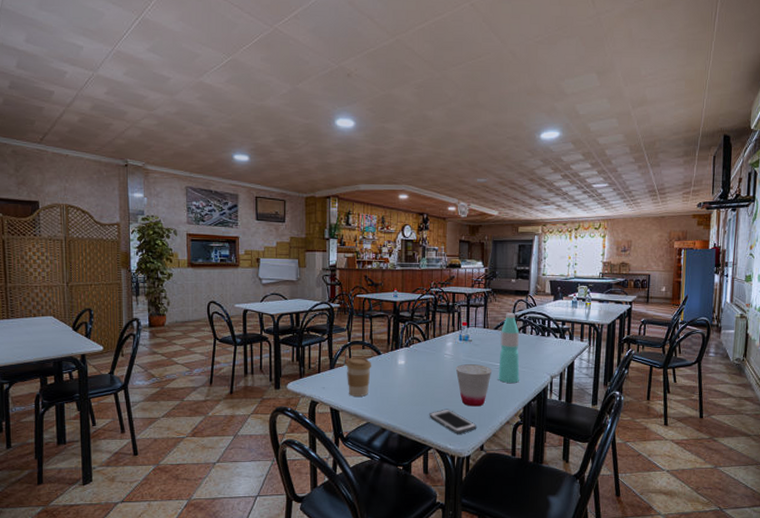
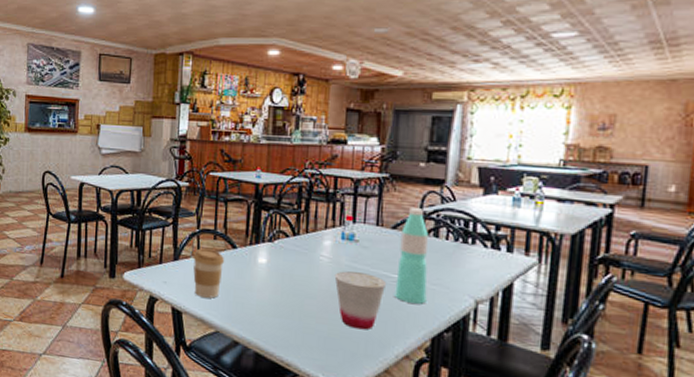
cell phone: present [429,409,477,434] -> none [296,327,362,363]

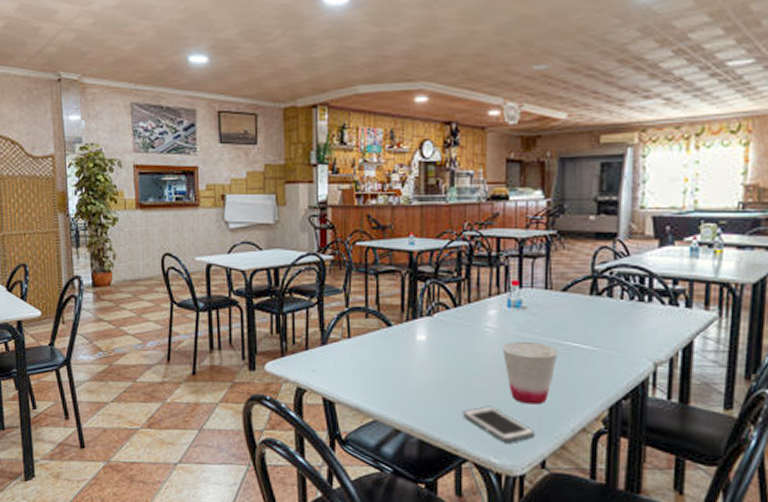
coffee cup: present [193,248,225,298] -> none [343,329,380,384]
cell phone: none [296,327,362,363] -> present [463,406,536,443]
water bottle: present [395,208,428,304] -> none [568,266,603,371]

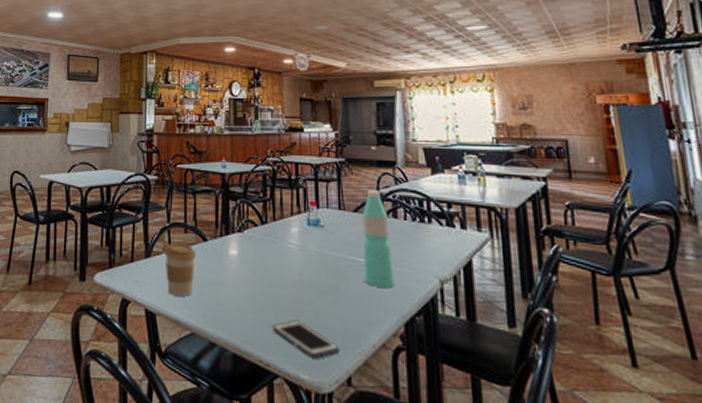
coffee cup: none [343,329,380,384] -> present [164,243,197,296]
cup: present [502,342,559,405] -> none [304,258,356,320]
water bottle: none [568,266,603,371] -> present [362,190,395,288]

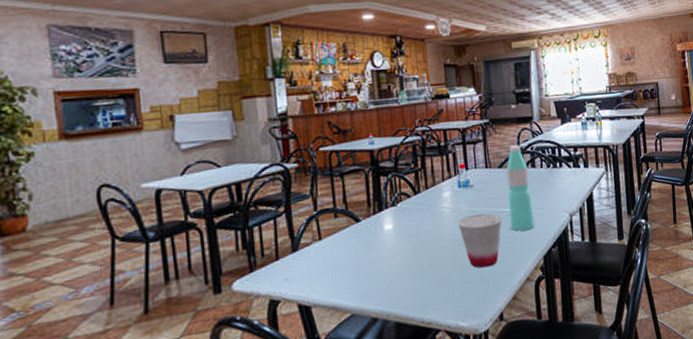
coffee cup: present [164,243,197,296] -> none [314,228,350,284]
cell phone: present [273,320,340,359] -> none [432,276,493,306]
cup: none [304,258,356,320] -> present [457,213,503,268]

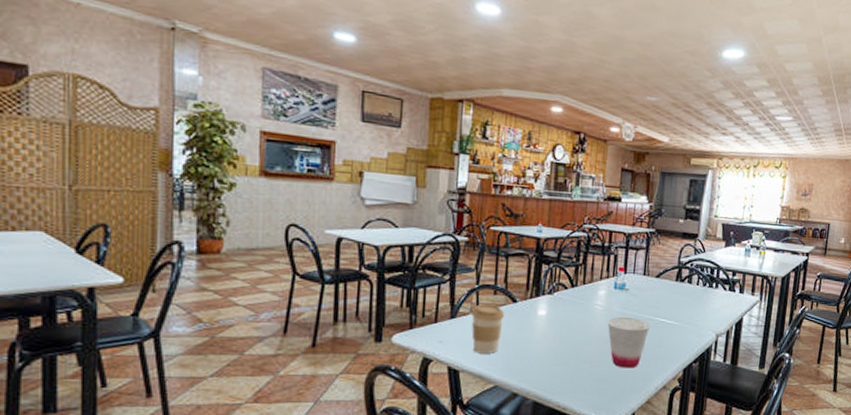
coffee cup: none [314,228,350,284] -> present [471,304,505,354]
water bottle: present [506,145,535,231] -> none [656,259,684,341]

